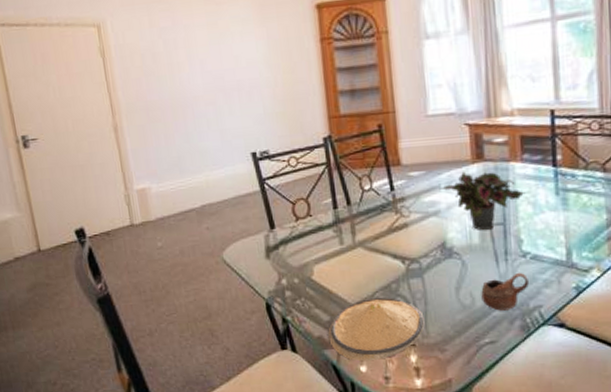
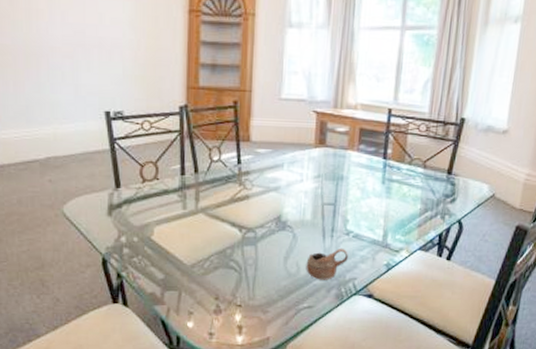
plate: present [328,297,425,361] -> none [161,260,253,317]
potted plant: present [439,171,526,231] -> none [282,154,357,209]

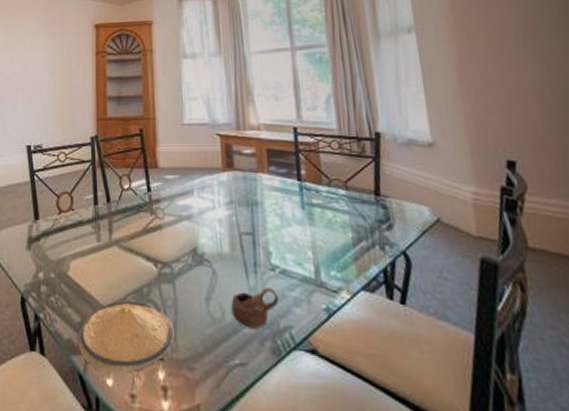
plate: none [161,260,253,317] -> present [78,300,174,373]

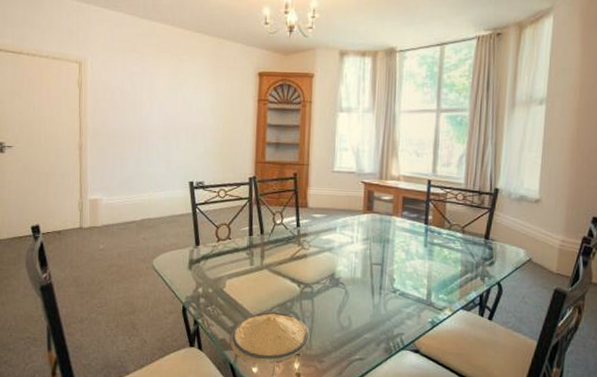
cup: present [231,286,278,329] -> none [357,304,395,334]

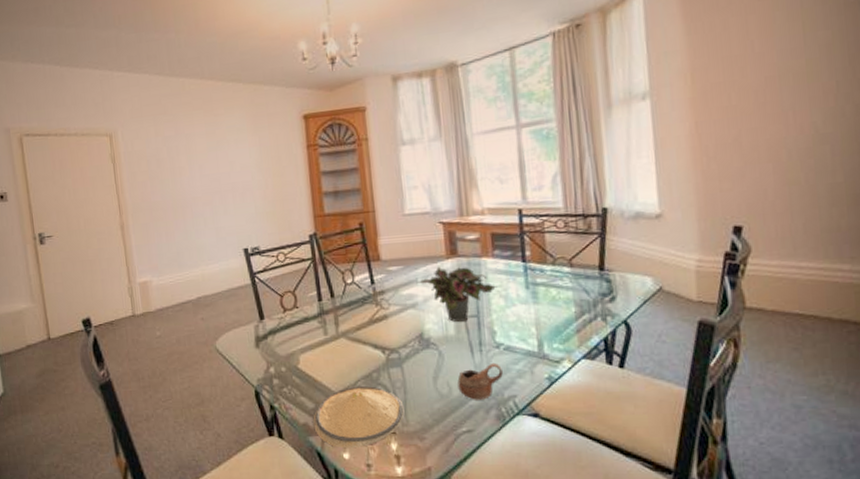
potted plant: none [335,219,401,268] -> present [416,266,497,323]
cup: none [357,304,395,334] -> present [457,362,503,400]

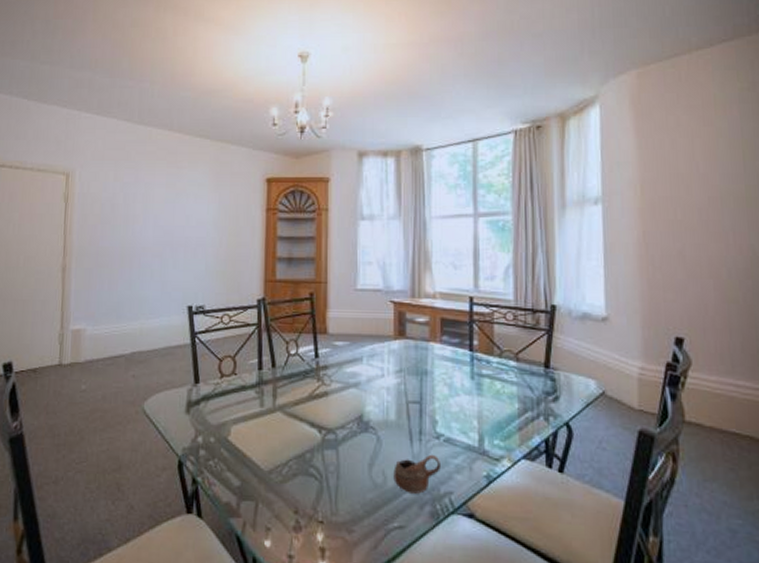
plate: present [313,385,405,448] -> none [236,466,335,535]
potted plant: present [416,266,497,323] -> none [361,346,443,408]

